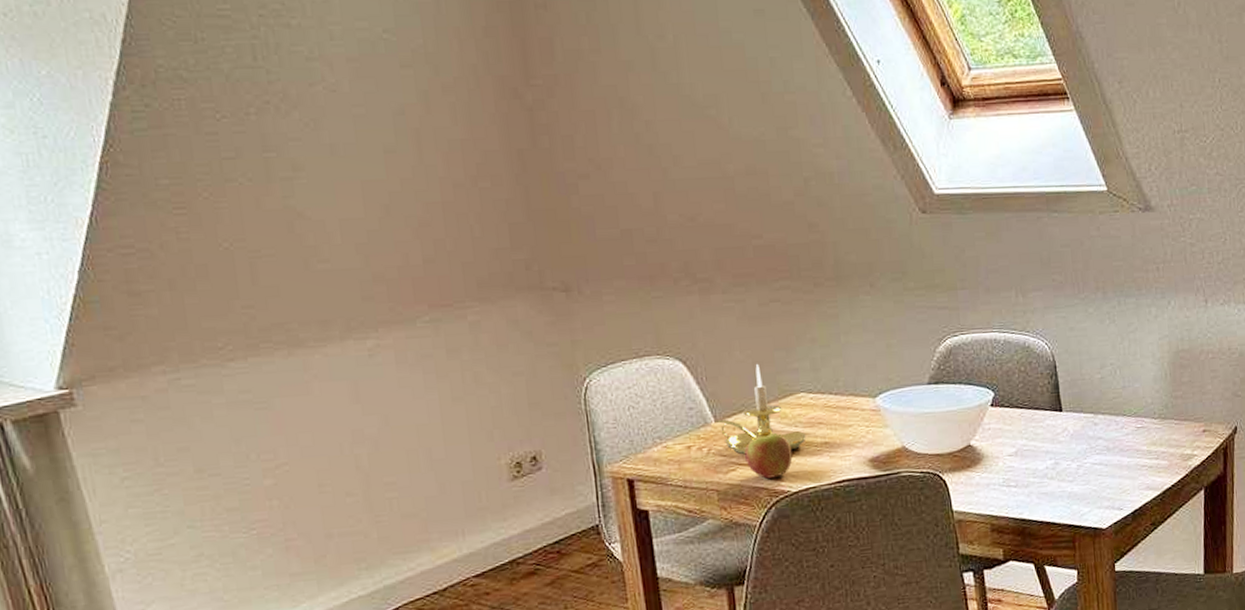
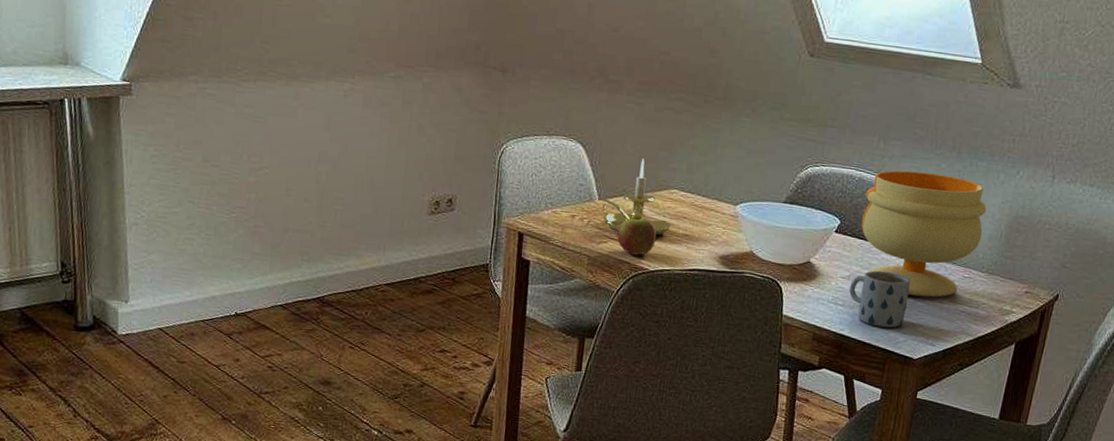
footed bowl: none [1015,320,1147,460] -> present [861,170,987,298]
mug: none [1019,438,1085,502] -> present [849,270,911,328]

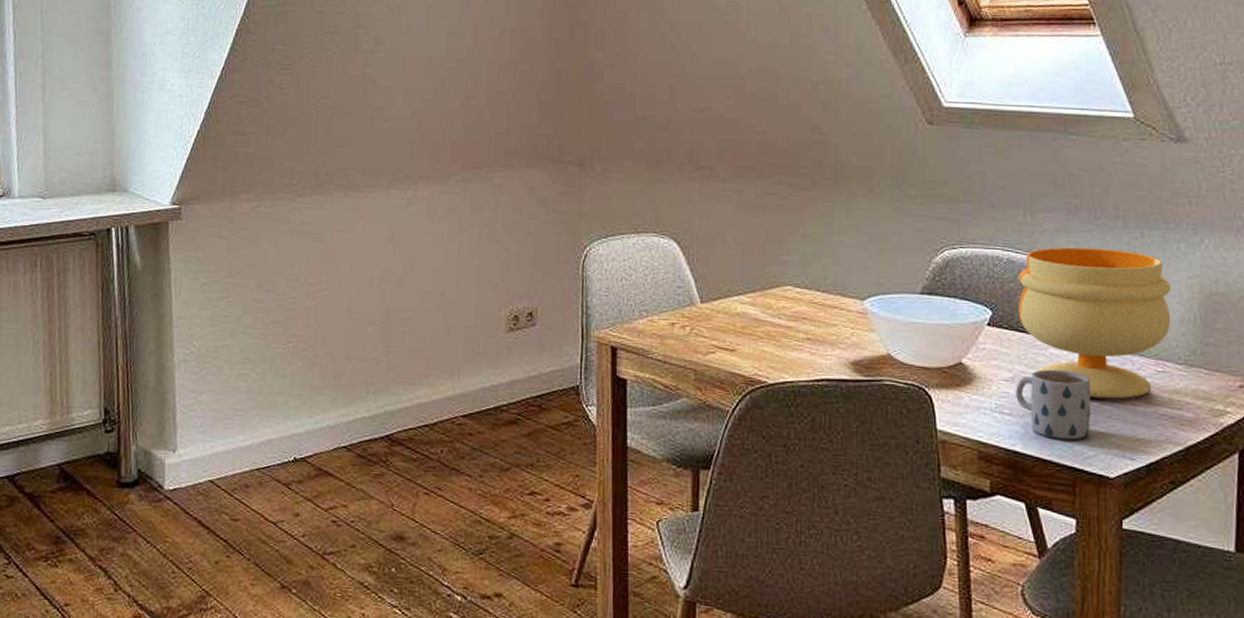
candle holder: present [598,159,671,236] -> none [700,253,789,342]
apple: present [616,218,657,256] -> none [726,322,773,366]

